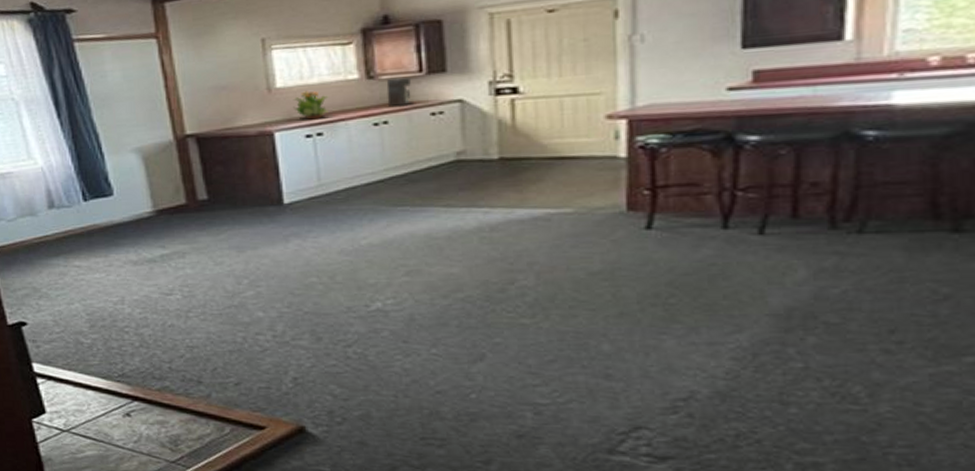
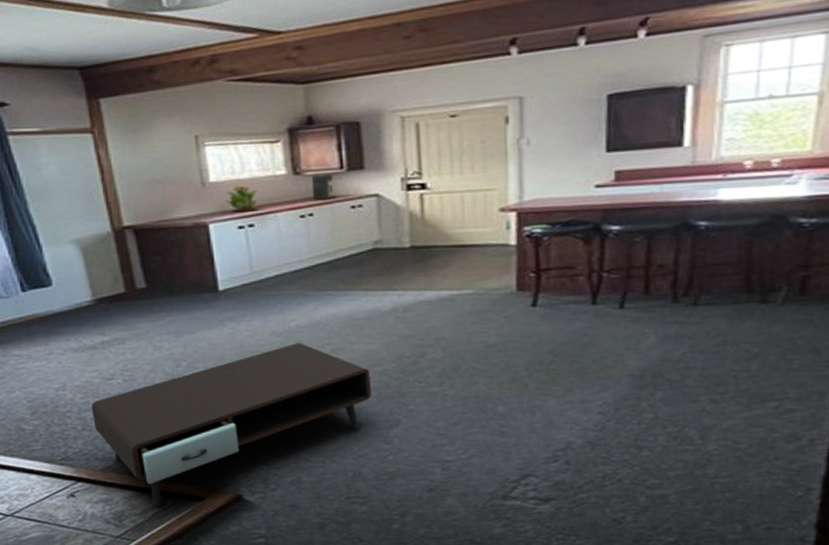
coffee table: none [149,263,451,433] -> present [91,343,371,507]

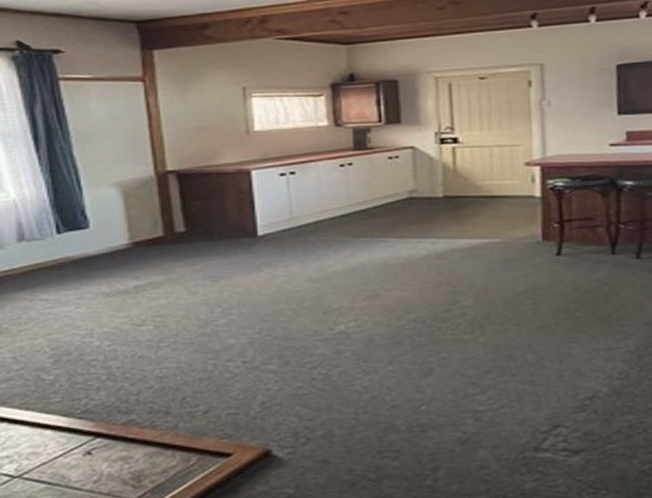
coffee table: present [91,343,371,507] -> none [118,289,405,465]
potted flower: present [225,185,259,212] -> none [269,134,301,160]

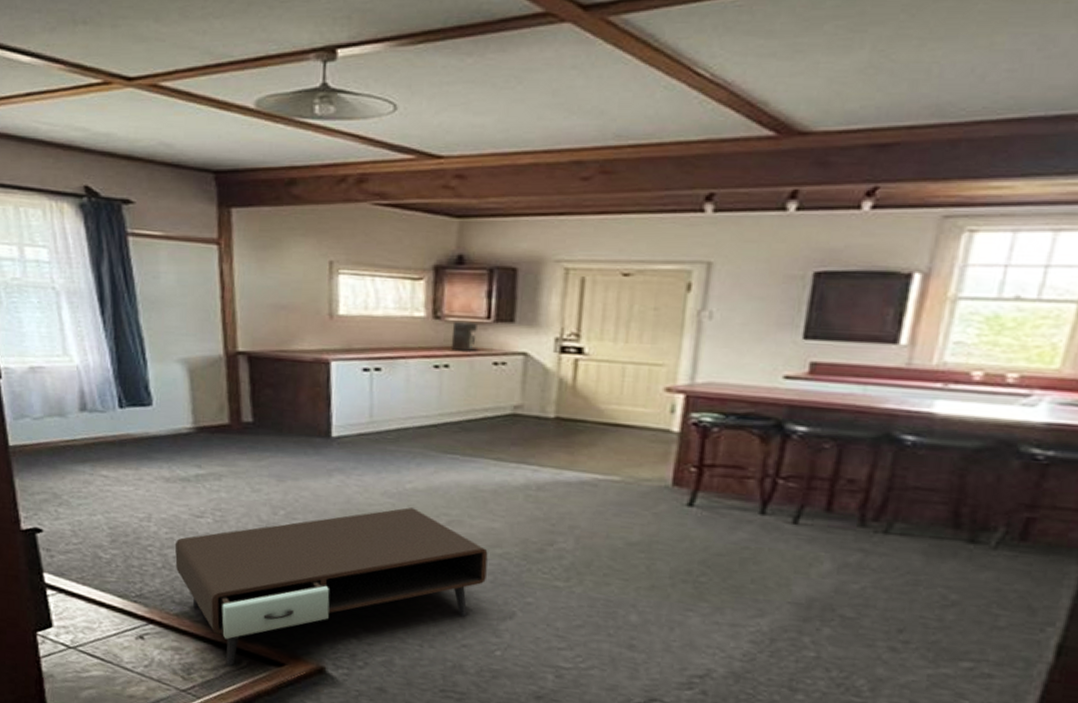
coffee table: none [118,289,405,465] -> present [174,507,488,666]

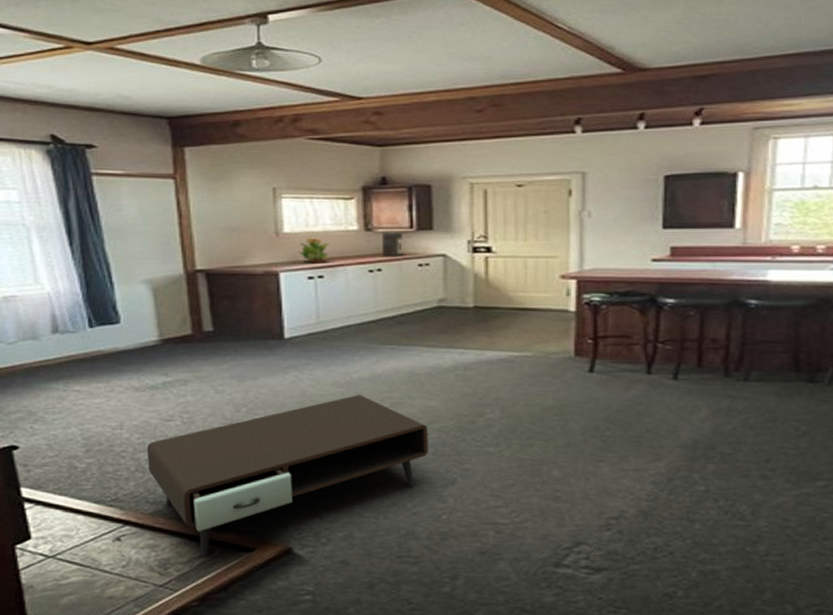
potted flower: none [354,322,392,353] -> present [298,237,331,263]

